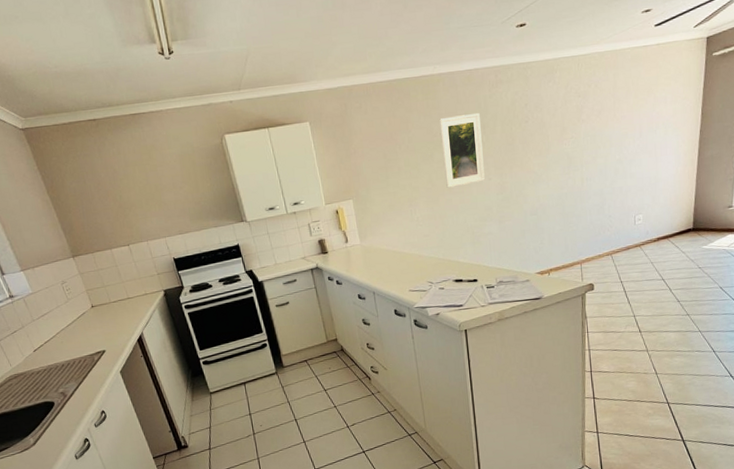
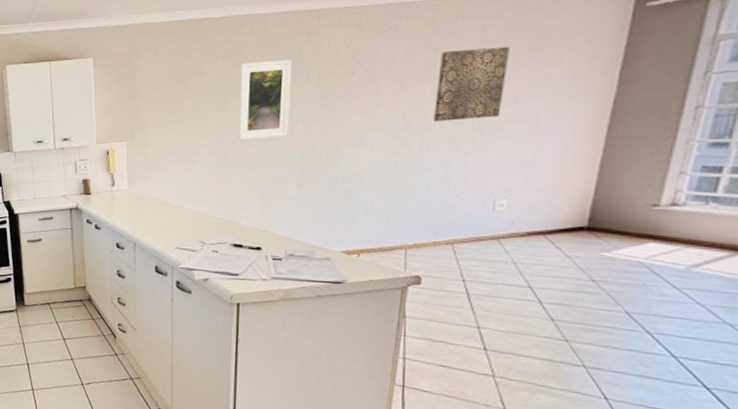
wall art: none [587,92,633,157] -> present [432,46,510,121]

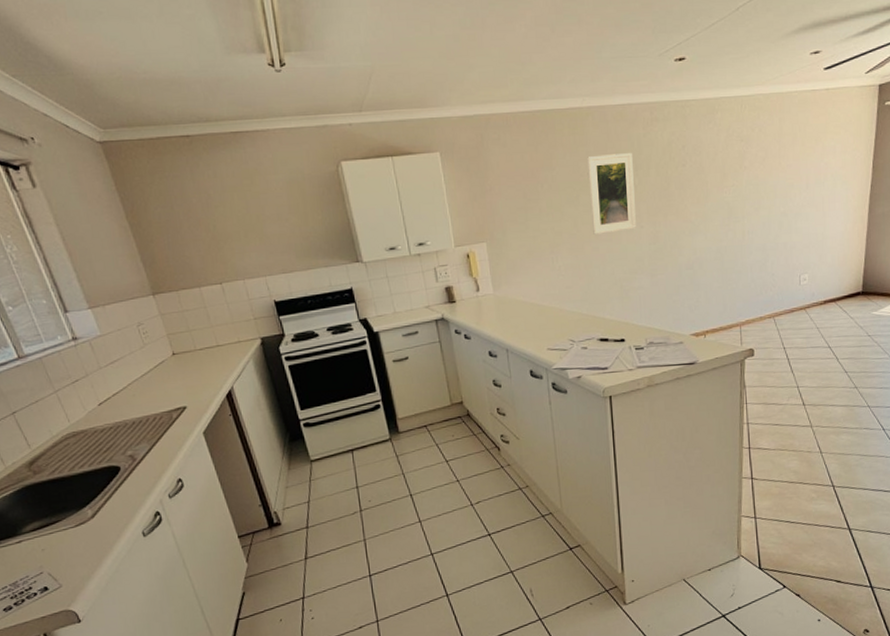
wall art: present [432,46,510,121] -> none [749,139,800,208]

